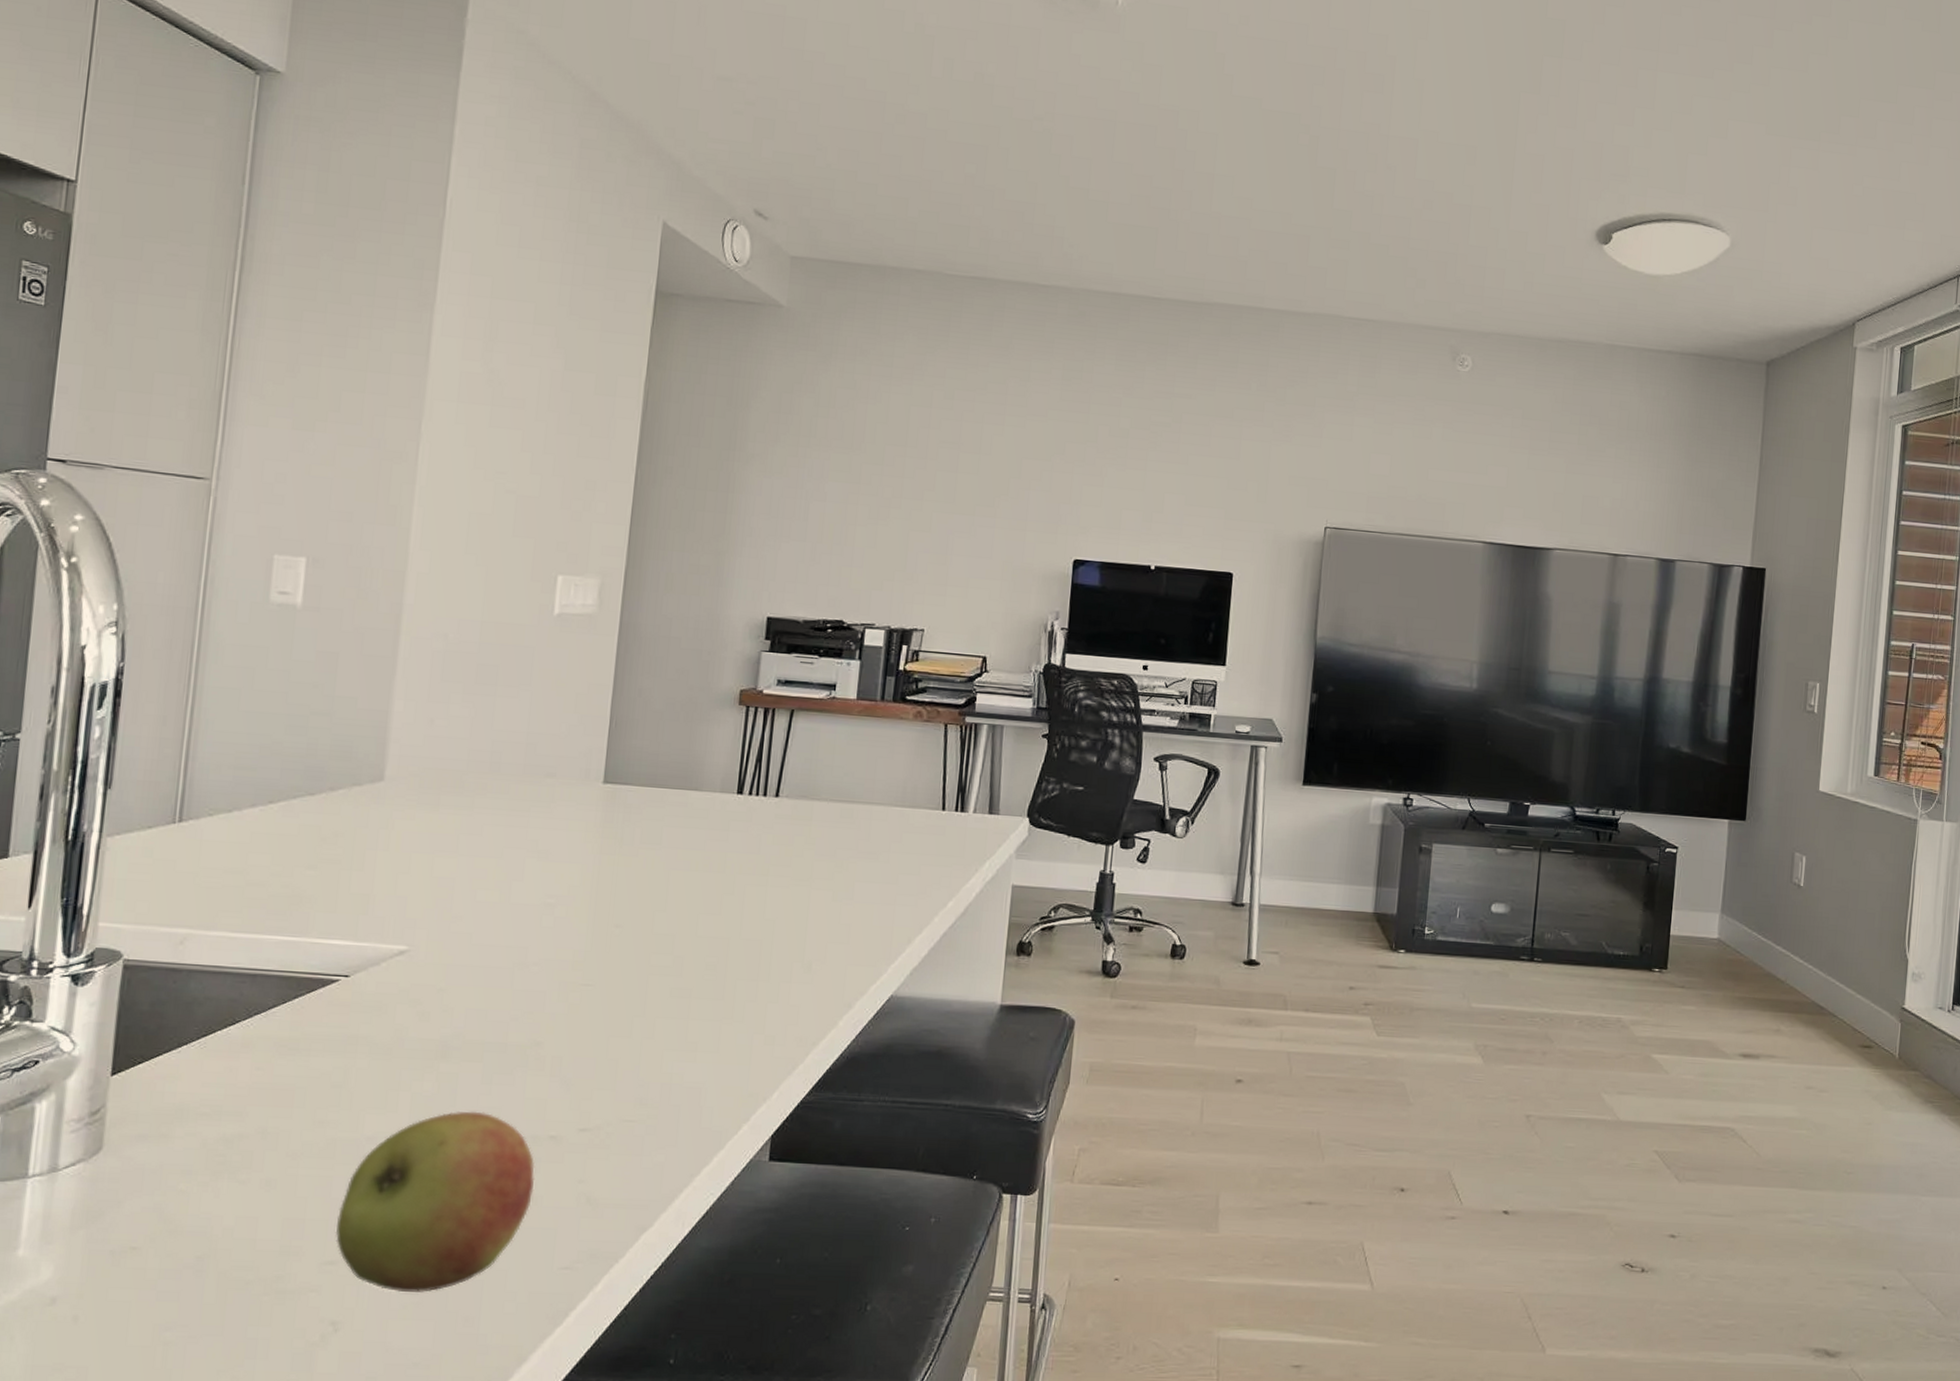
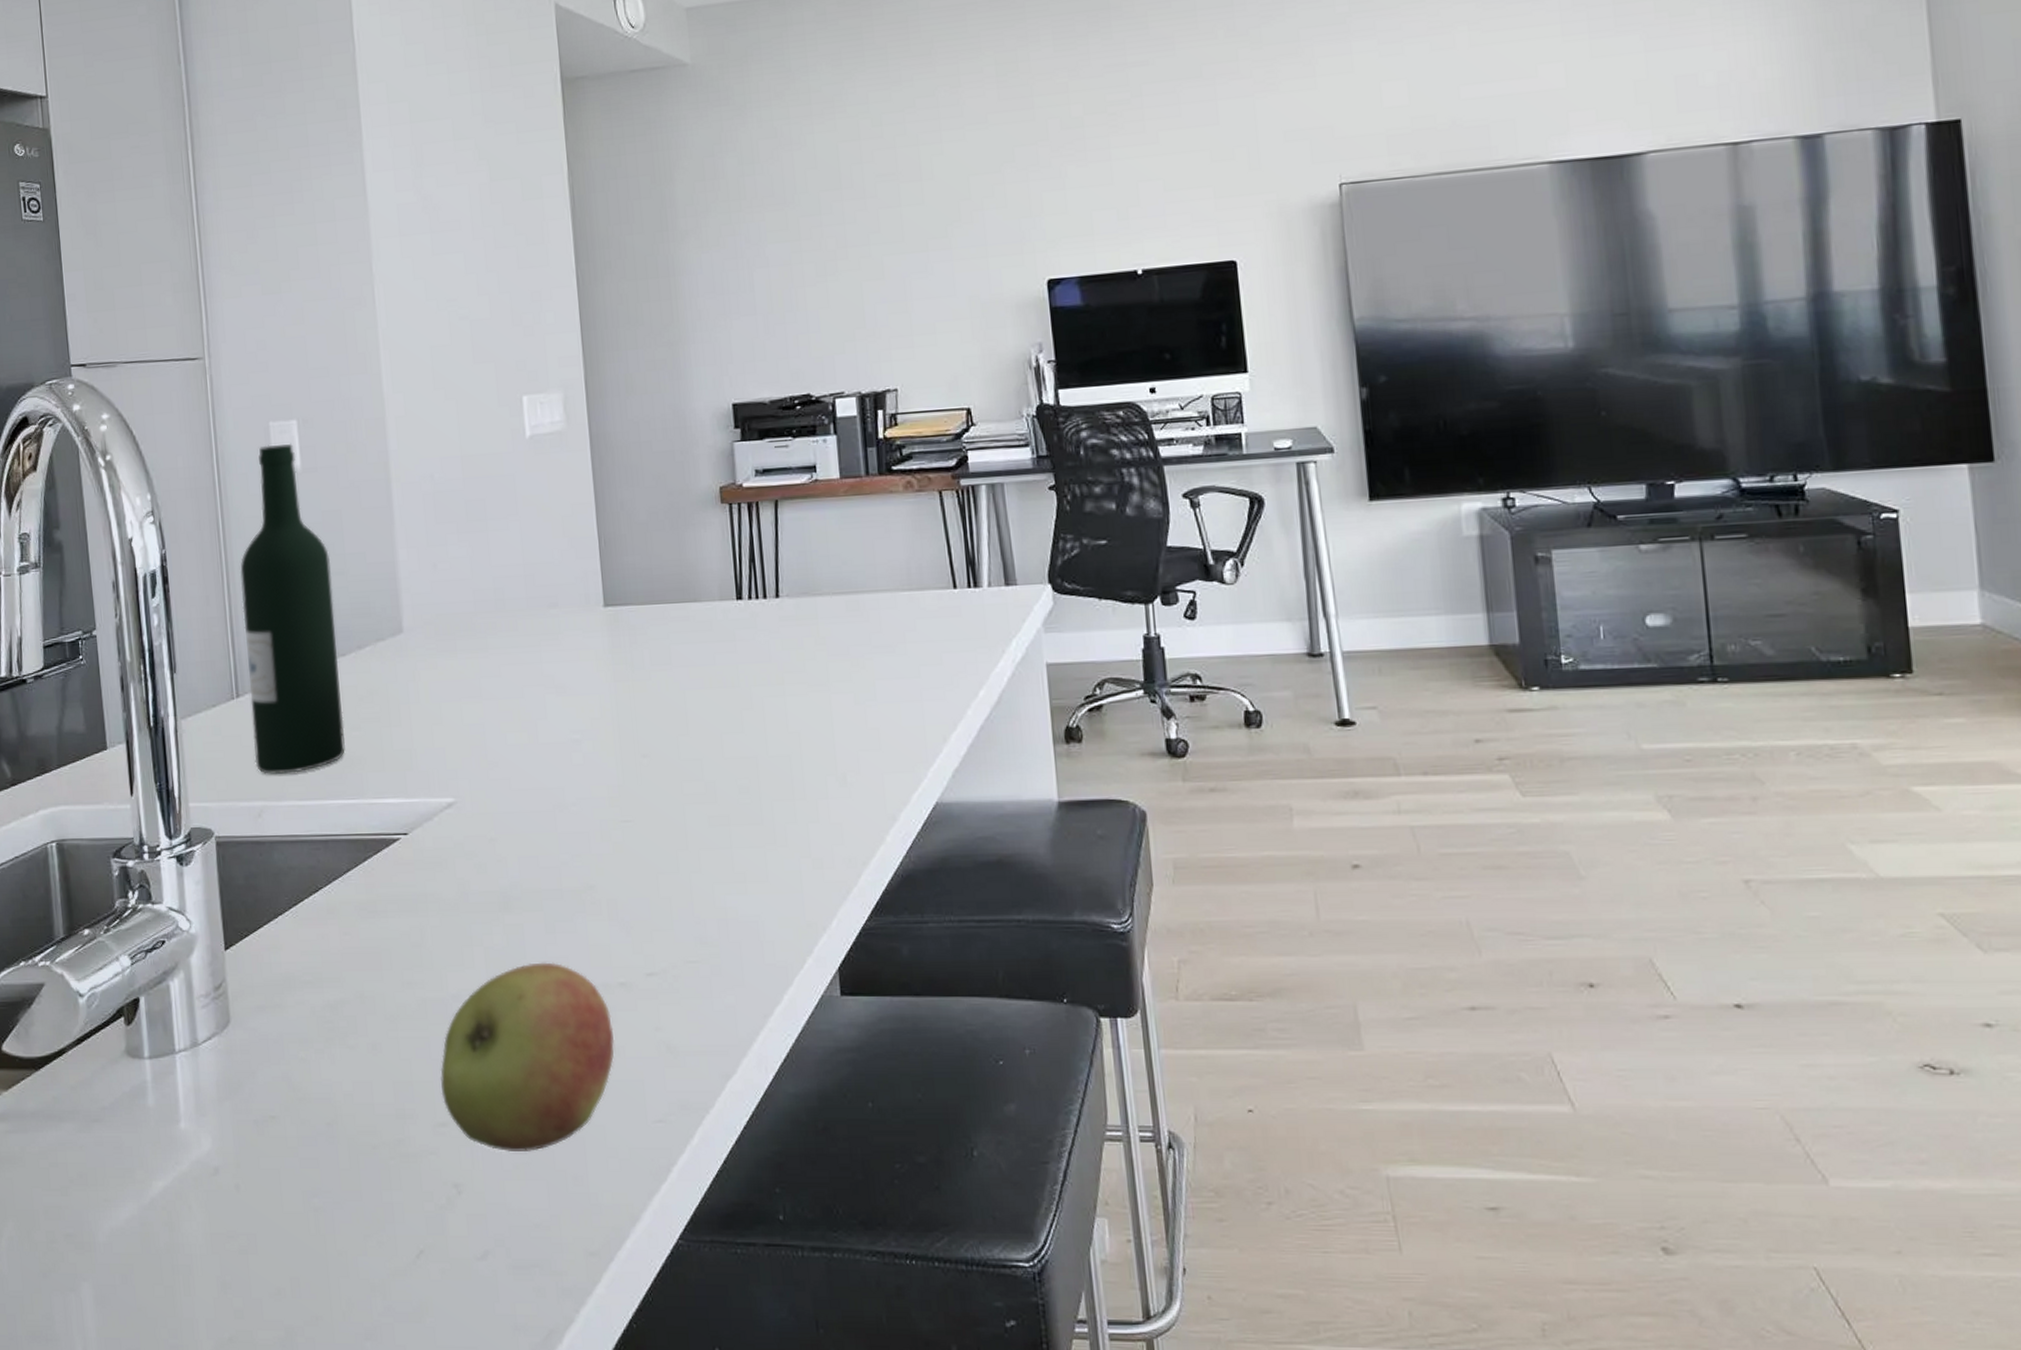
wine bottle: none [187,577,316,905] -> present [240,443,345,774]

